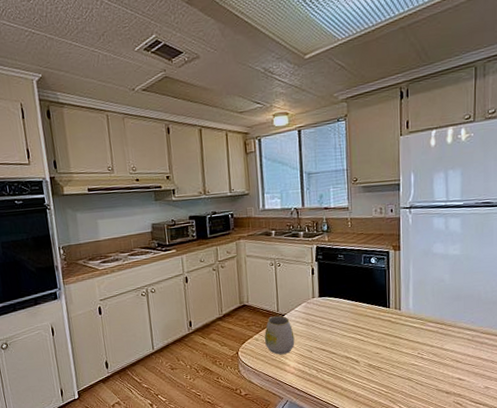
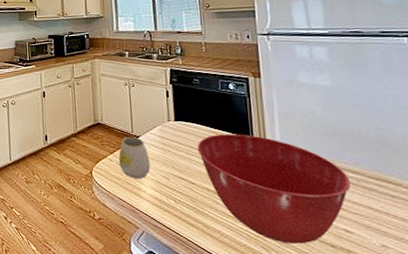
mixing bowl: none [338,304,467,396] -> present [197,134,351,244]

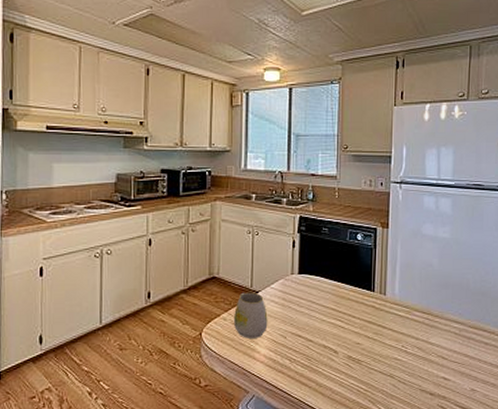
mixing bowl: present [197,134,351,244] -> none [318,287,454,395]

